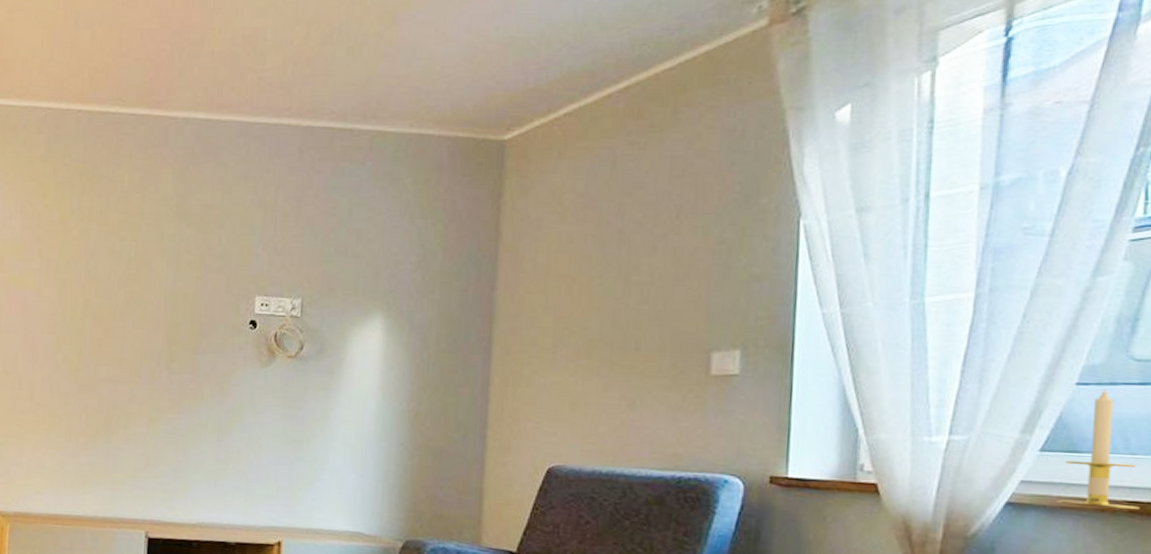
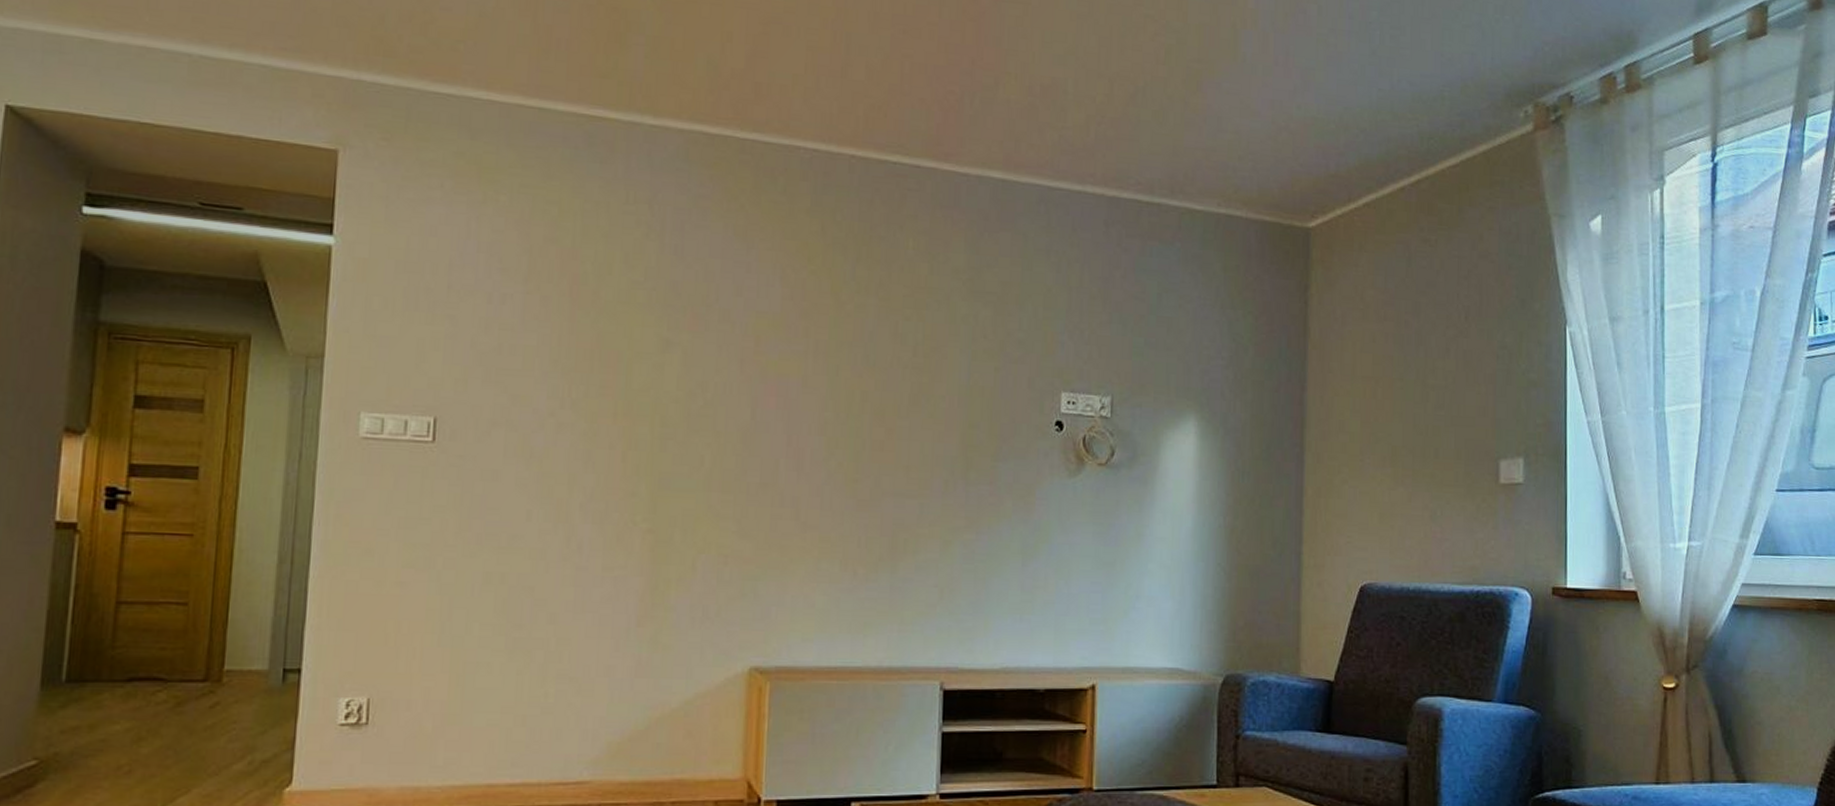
candle: present [1057,389,1140,511] -> none [1768,495,1825,608]

